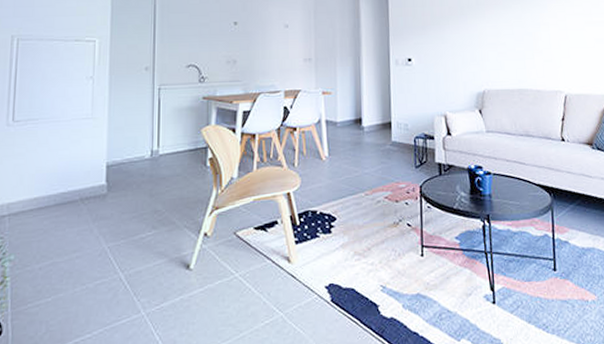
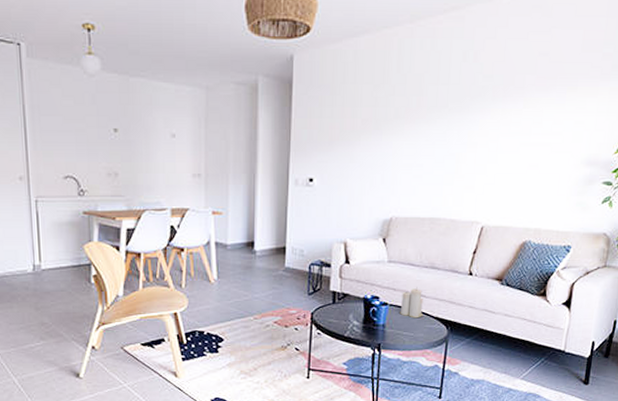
candle: none [503,155,526,187] -> present [399,287,424,319]

